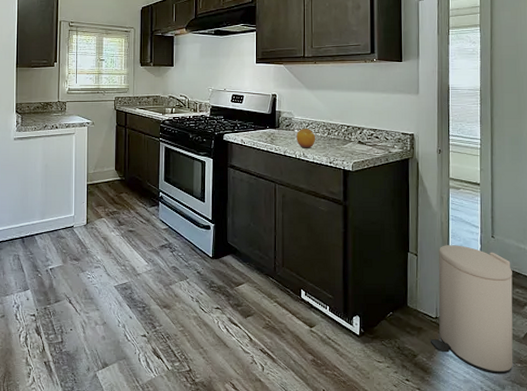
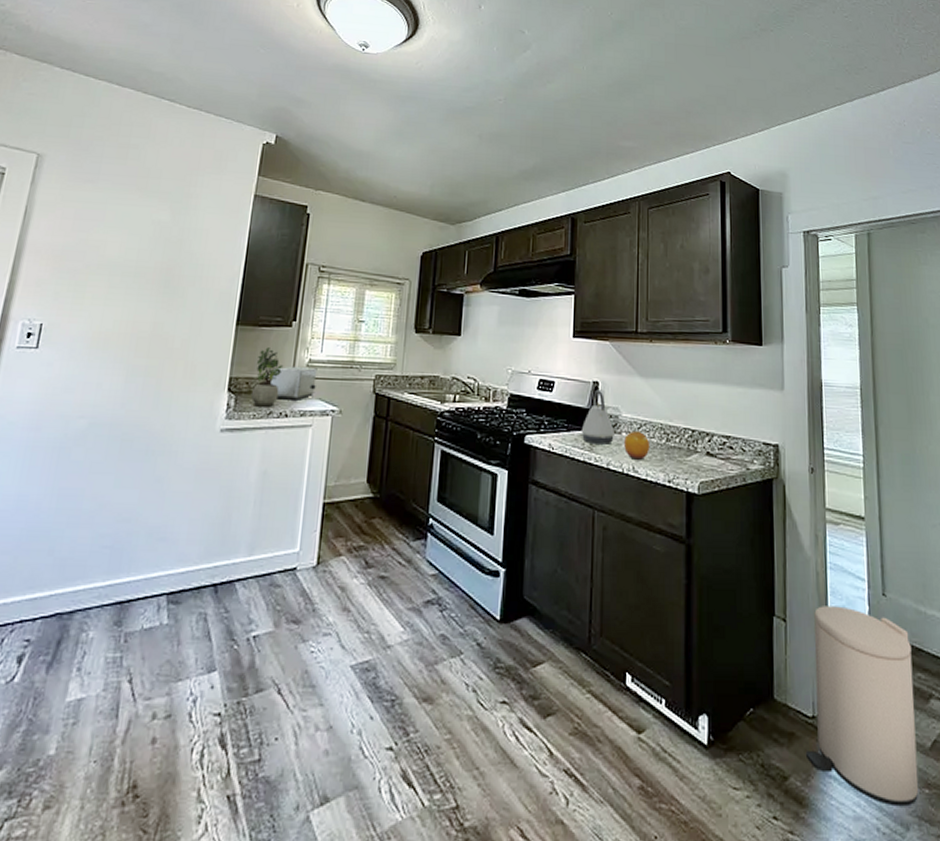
potted plant: none [32,82,51,122] -> present [251,347,284,407]
toaster: none [44,93,75,117] -> present [271,366,318,400]
kettle: none [264,100,289,139] -> present [581,389,614,445]

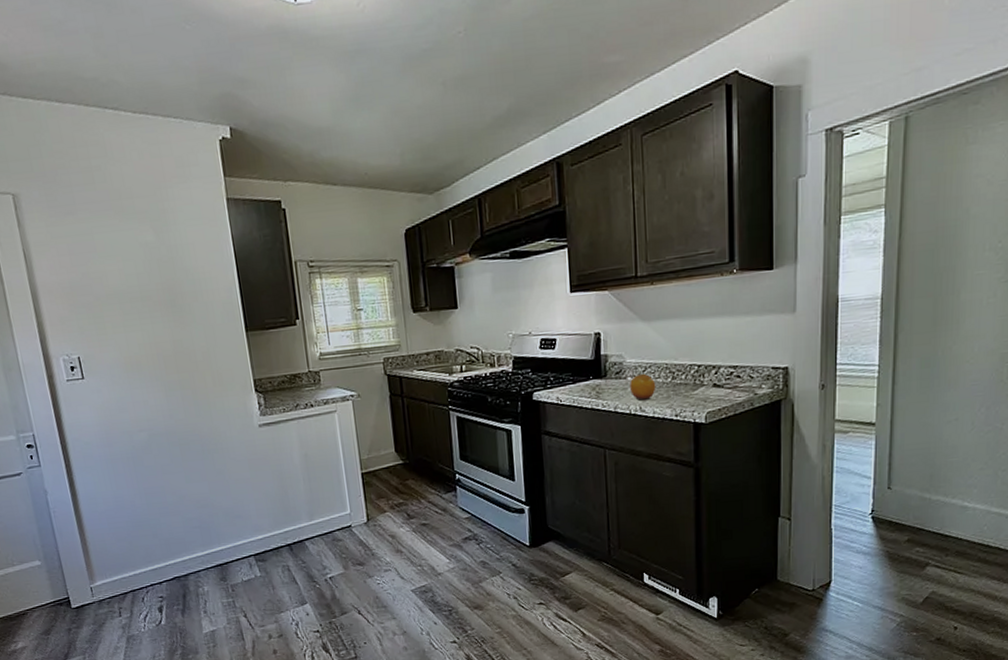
potted plant: present [251,347,284,407] -> none [273,348,301,402]
toaster: present [271,366,318,400] -> none [290,360,332,393]
kettle: present [581,389,614,445] -> none [586,340,620,392]
pedal bin: present [805,606,919,807] -> none [804,502,912,647]

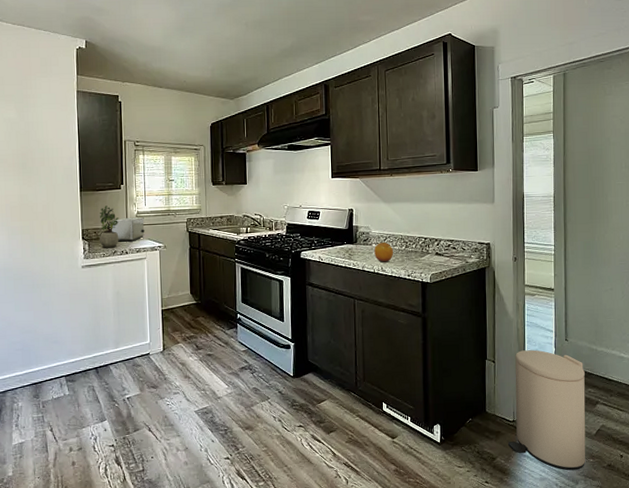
potted plant: none [273,348,301,402] -> present [100,206,119,248]
toaster: none [290,360,332,393] -> present [112,217,145,242]
pedal bin: none [804,502,912,647] -> present [507,350,586,471]

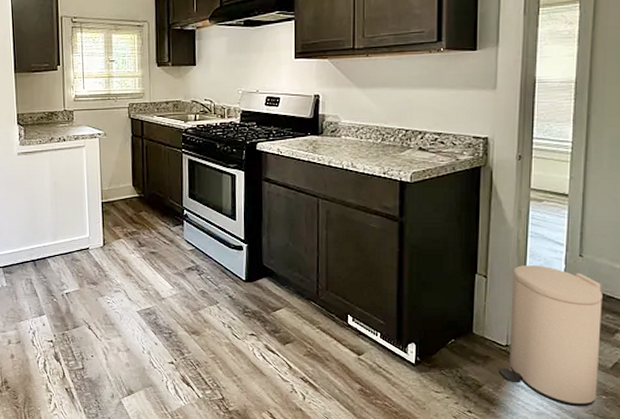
potted plant: present [100,206,119,248] -> none [35,88,56,135]
toaster: present [112,217,145,242] -> none [48,101,83,128]
fruit: present [374,242,394,262] -> none [344,133,367,157]

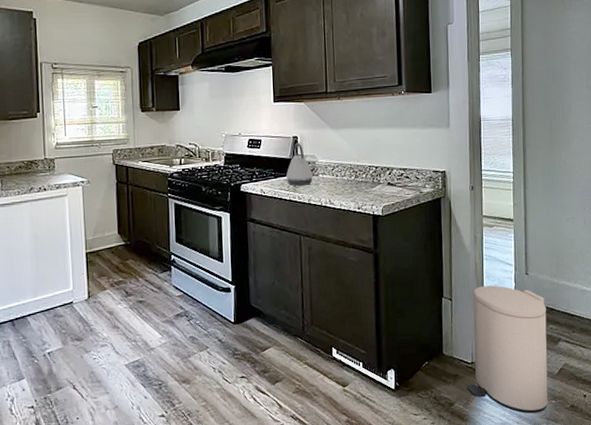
kettle: none [305,101,335,147] -> present [286,142,313,186]

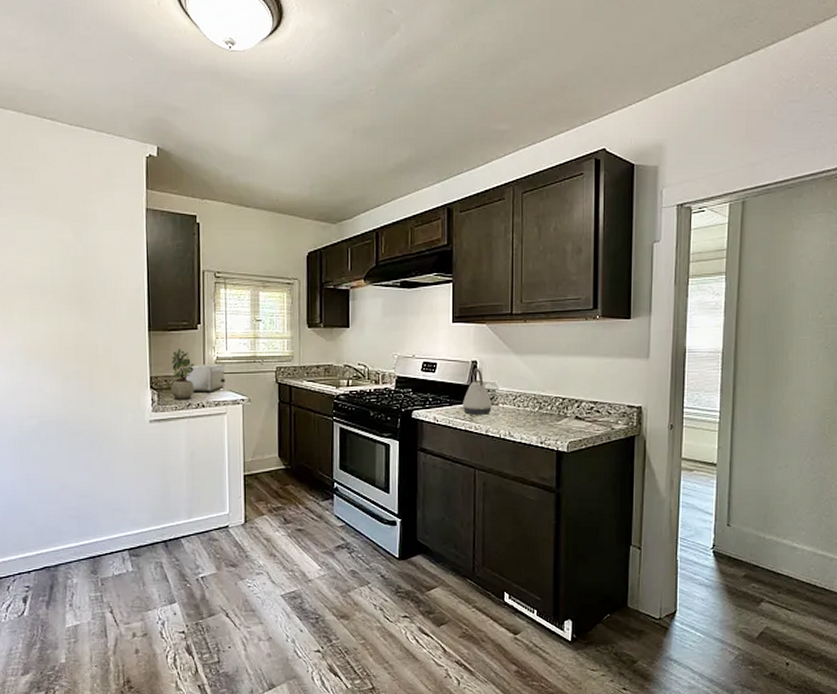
potted plant: none [13,136,36,185] -> present [171,349,195,400]
toaster: none [27,149,65,178] -> present [186,363,225,393]
pedal bin: present [466,285,548,414] -> none [651,535,749,679]

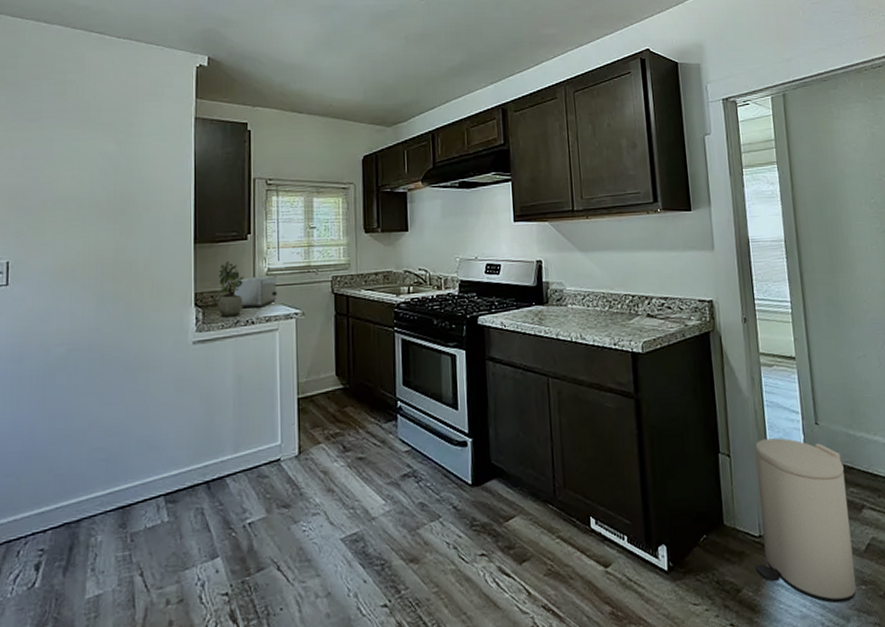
kettle: present [462,368,492,415] -> none [529,267,561,318]
pedal bin: none [651,535,749,679] -> present [755,438,857,603]

